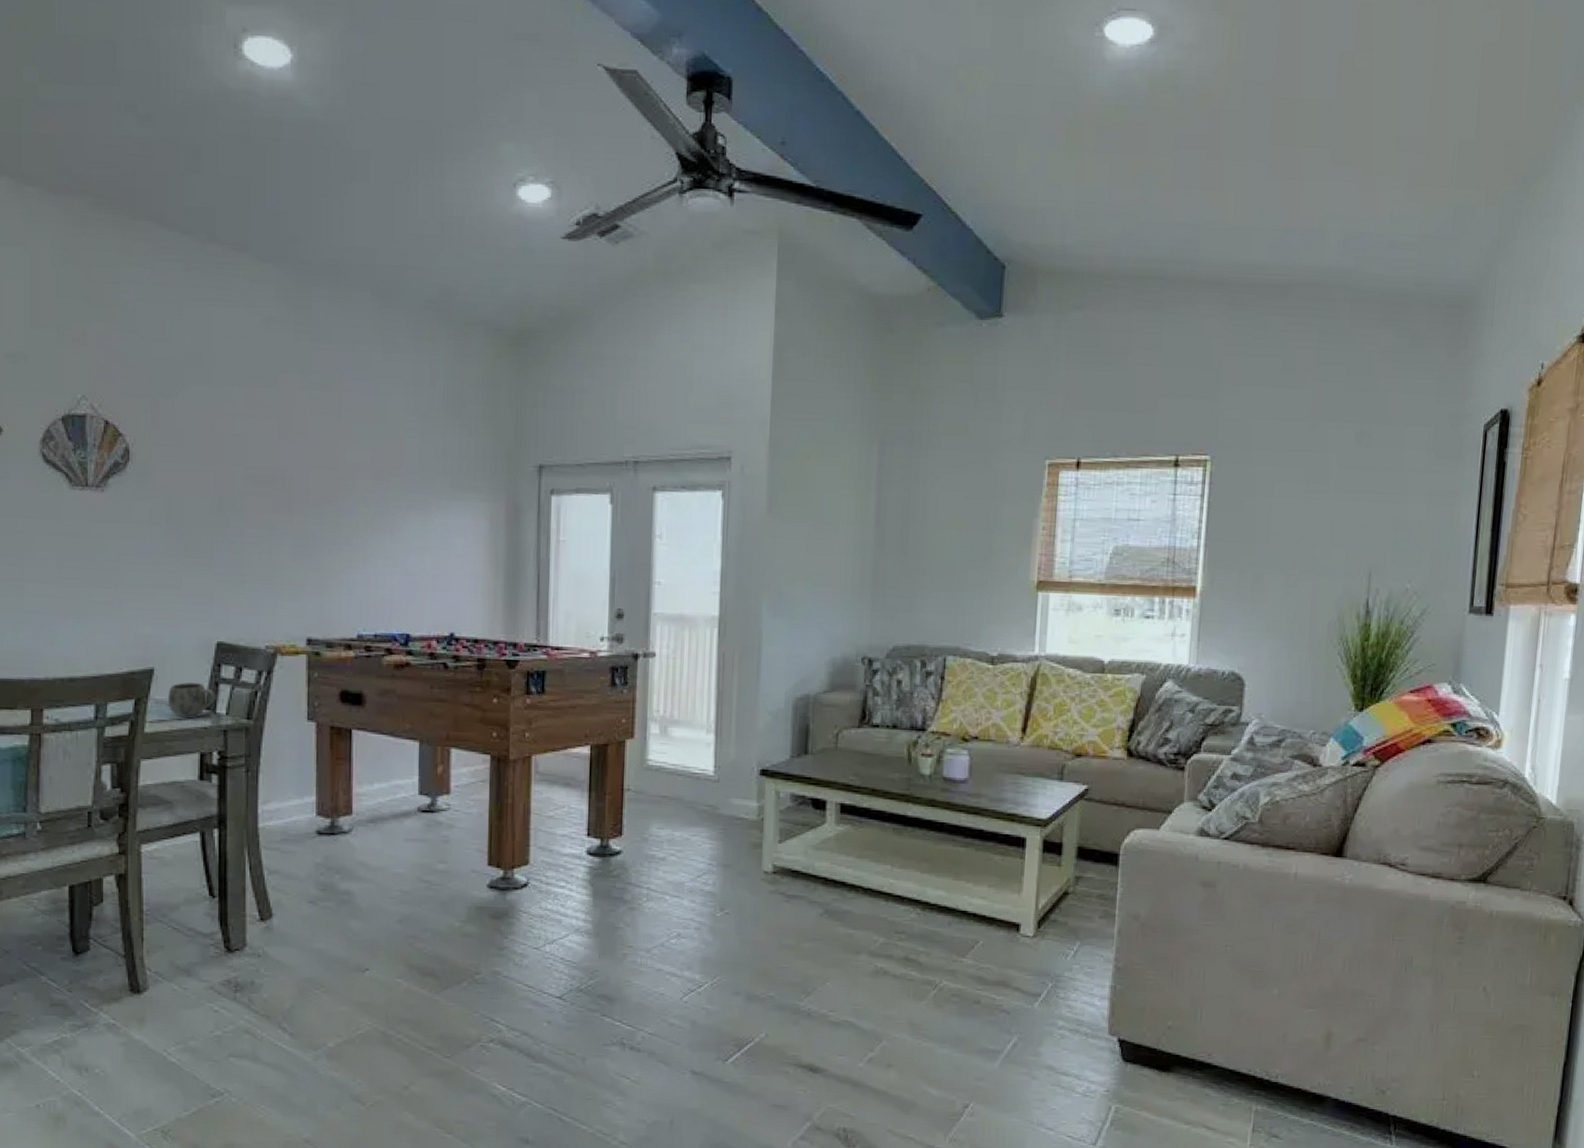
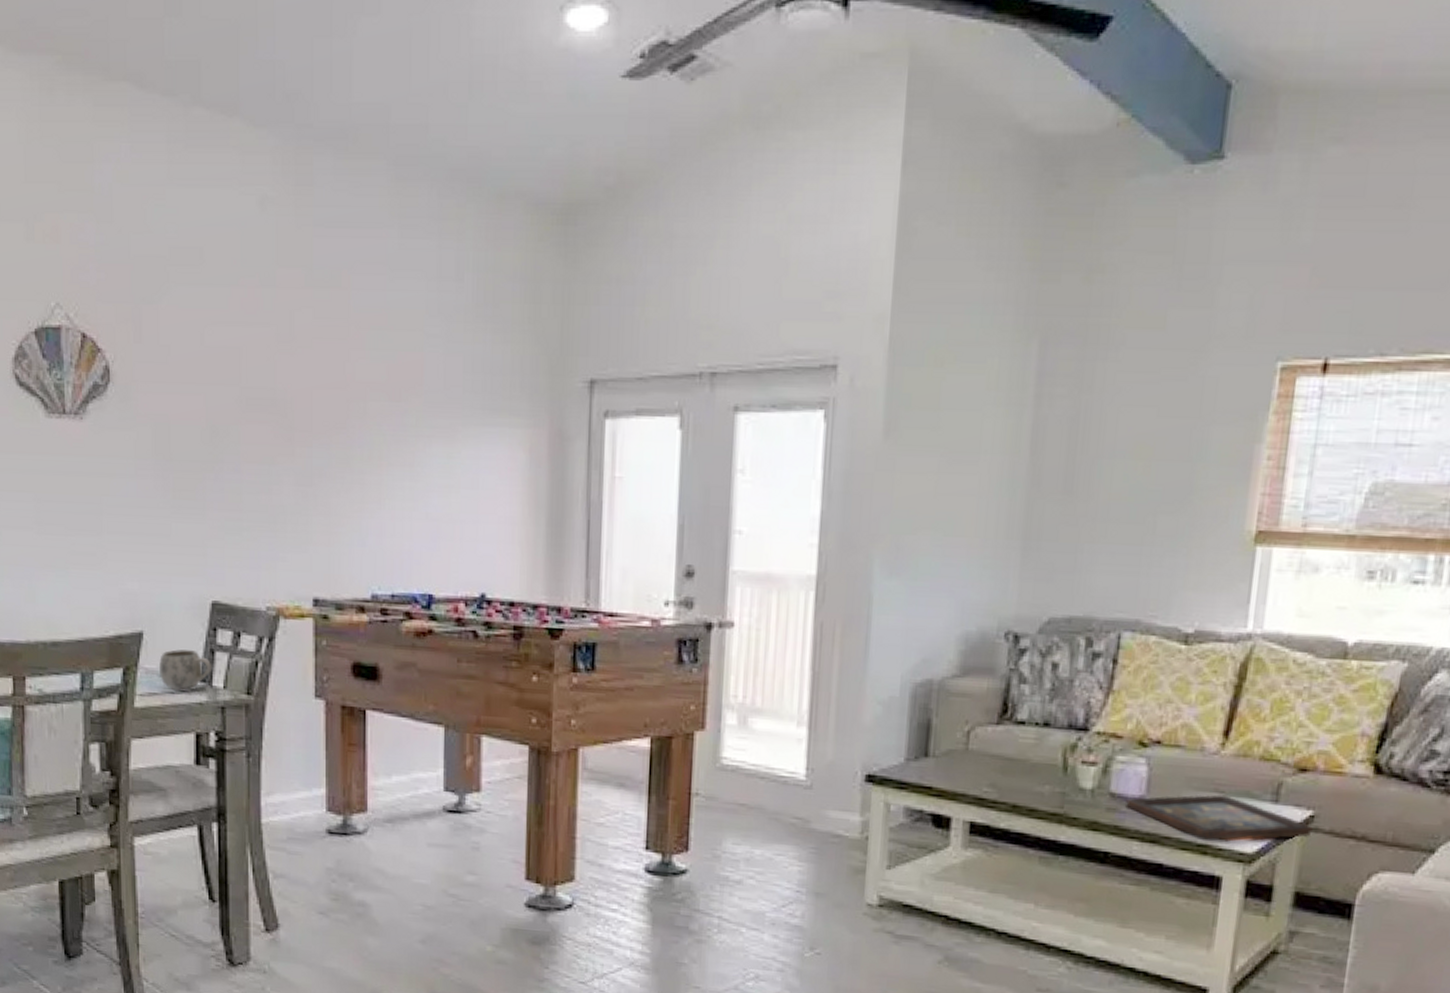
decorative tray: none [955,776,1088,811] -> present [1126,794,1313,841]

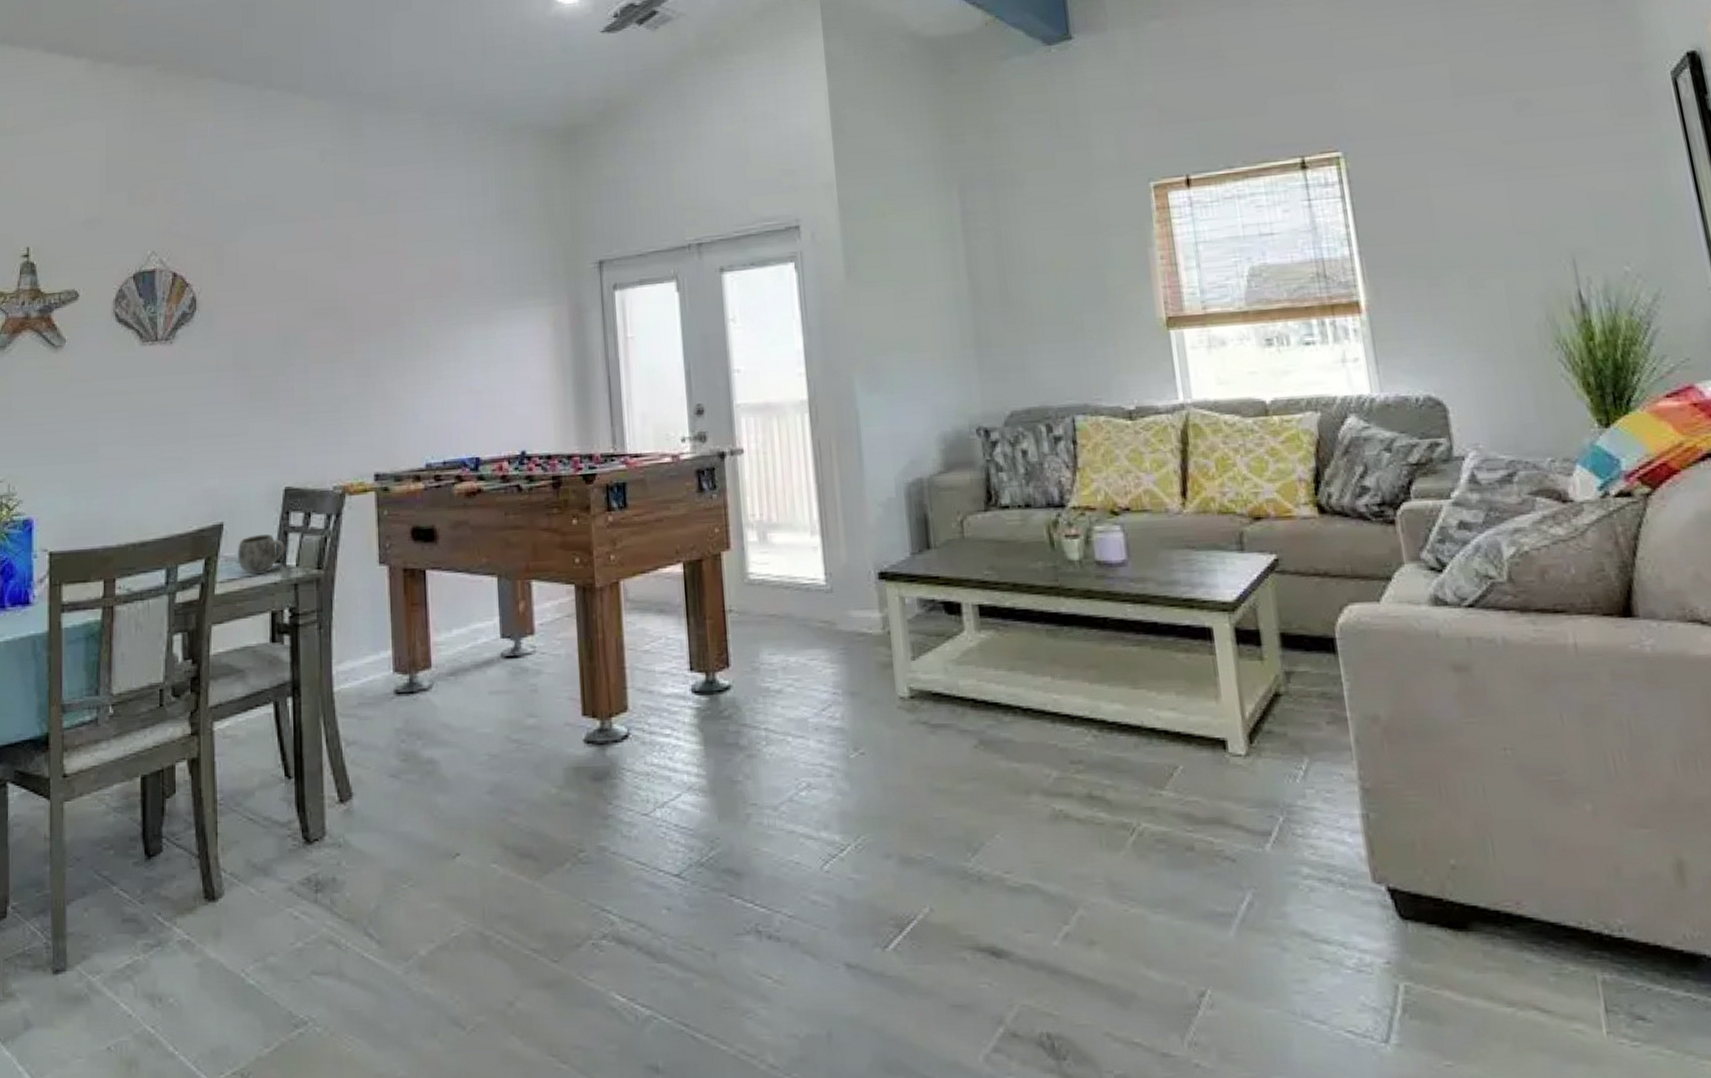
decorative tray: present [1126,794,1313,841] -> none [1111,550,1280,594]

